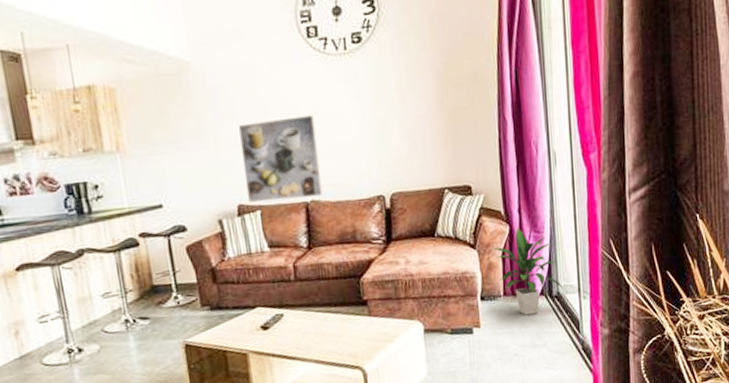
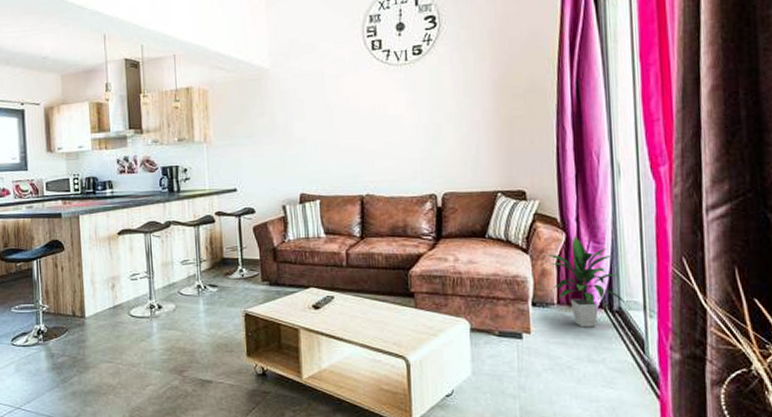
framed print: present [237,115,323,203] -> none [305,117,377,193]

